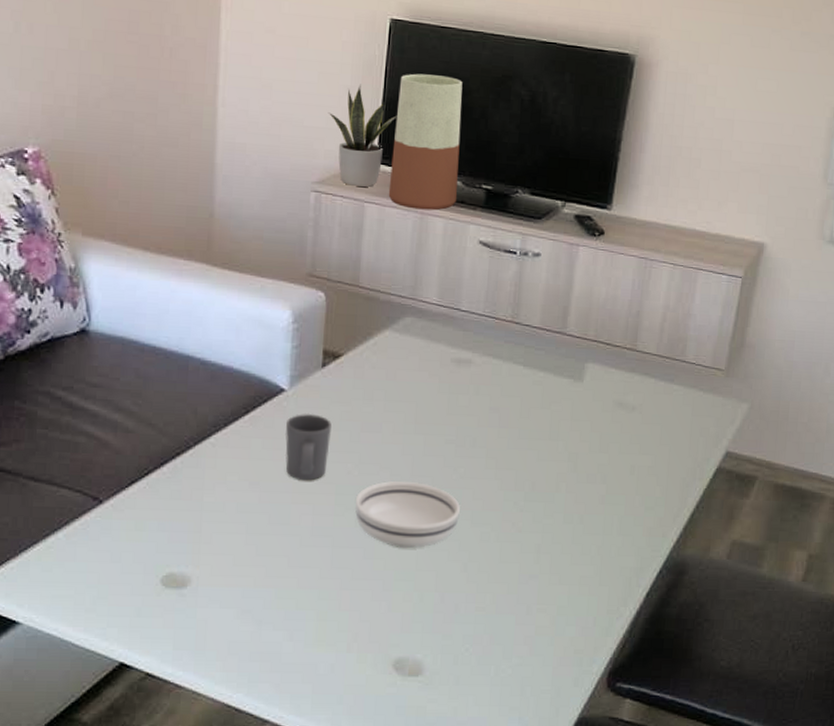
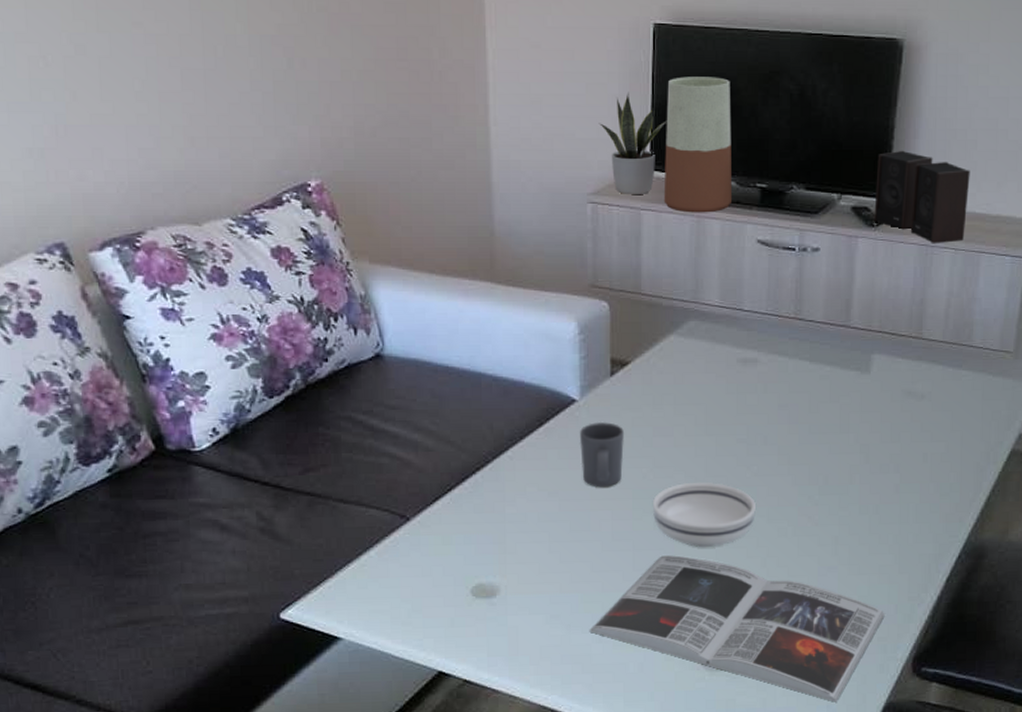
magazine: none [281,554,583,714] -> present [589,555,885,702]
speaker: none [596,163,693,258] -> present [874,150,970,244]

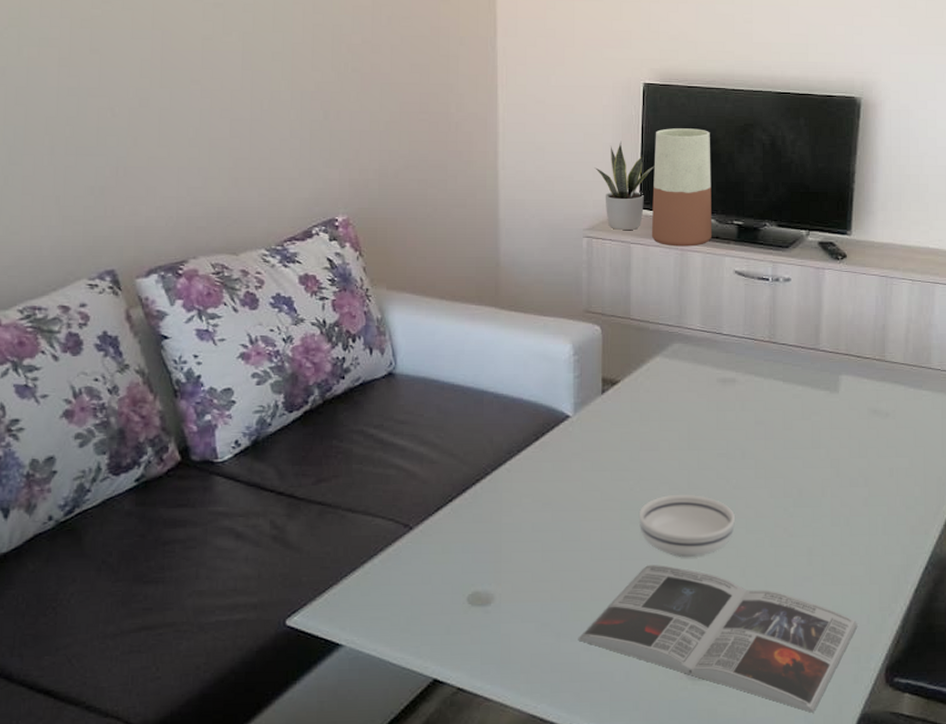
mug: present [579,421,624,488] -> none [572,436,613,499]
speaker: present [874,150,970,244] -> none [839,192,923,276]

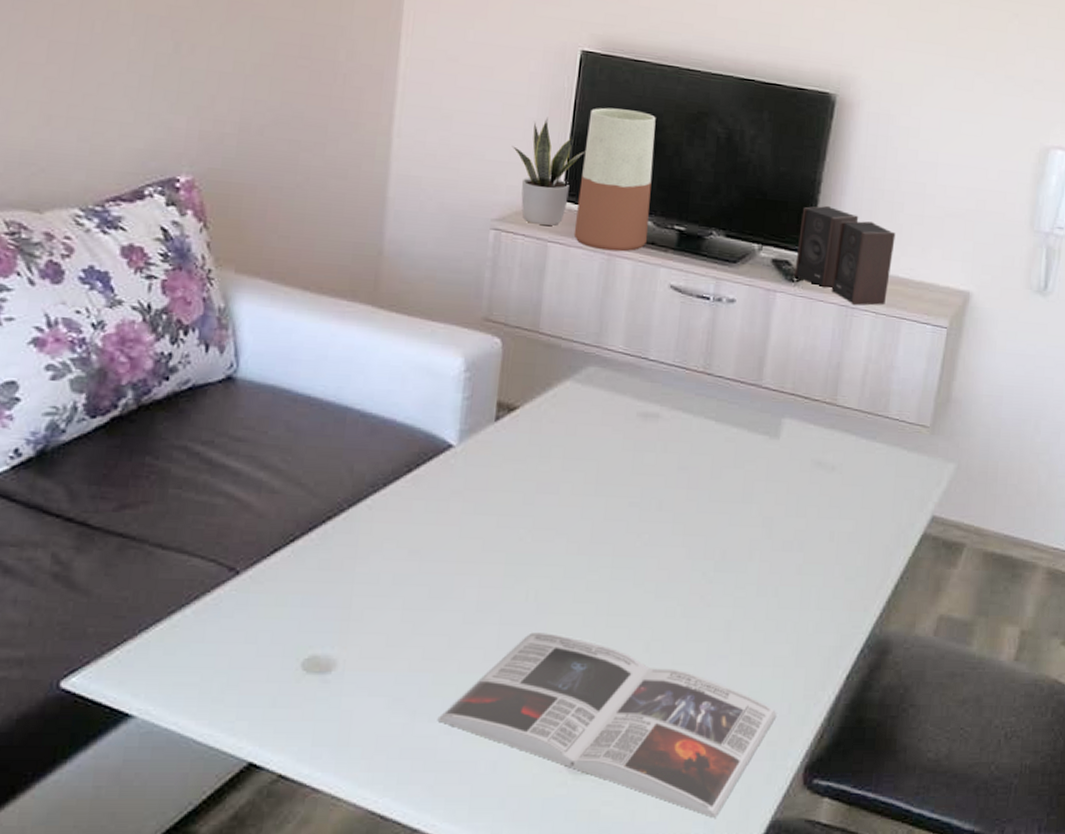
bowl: present [638,494,736,558] -> none [526,548,645,626]
speaker: none [839,192,923,276] -> present [794,205,896,306]

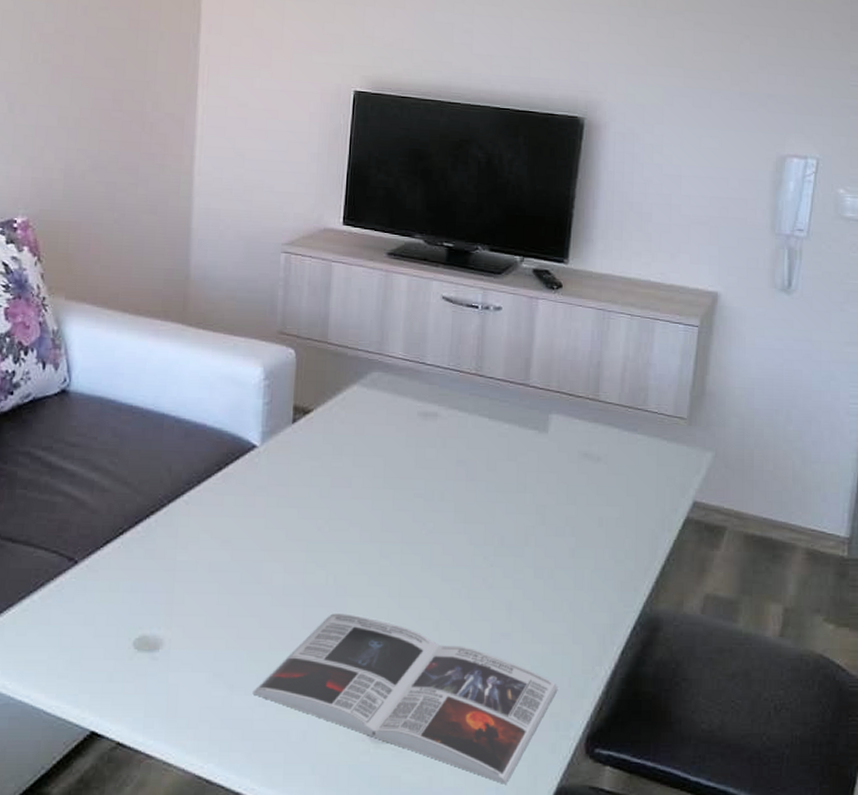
potted plant: present [511,116,586,226] -> none [297,151,362,248]
vase: present [573,107,656,252] -> none [354,140,423,268]
speaker: present [794,205,896,306] -> none [554,218,646,309]

